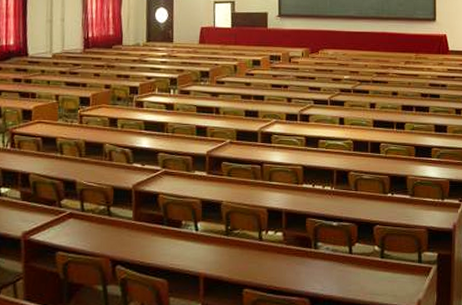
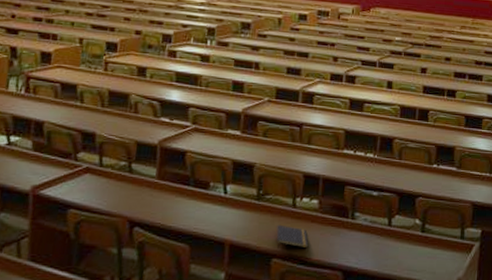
notepad: none [246,257,276,280] -> present [276,224,308,249]

